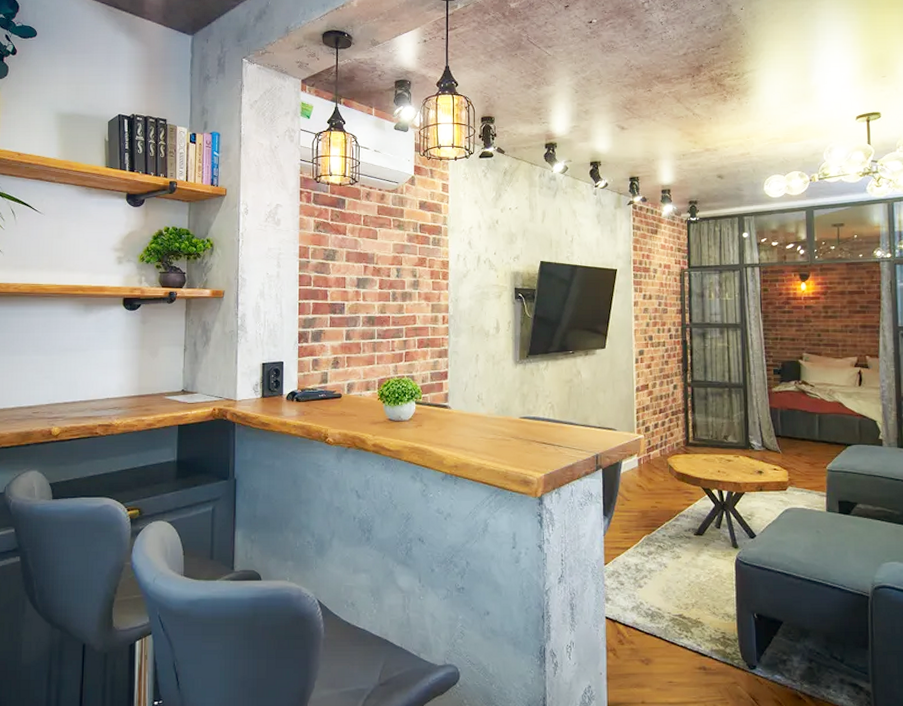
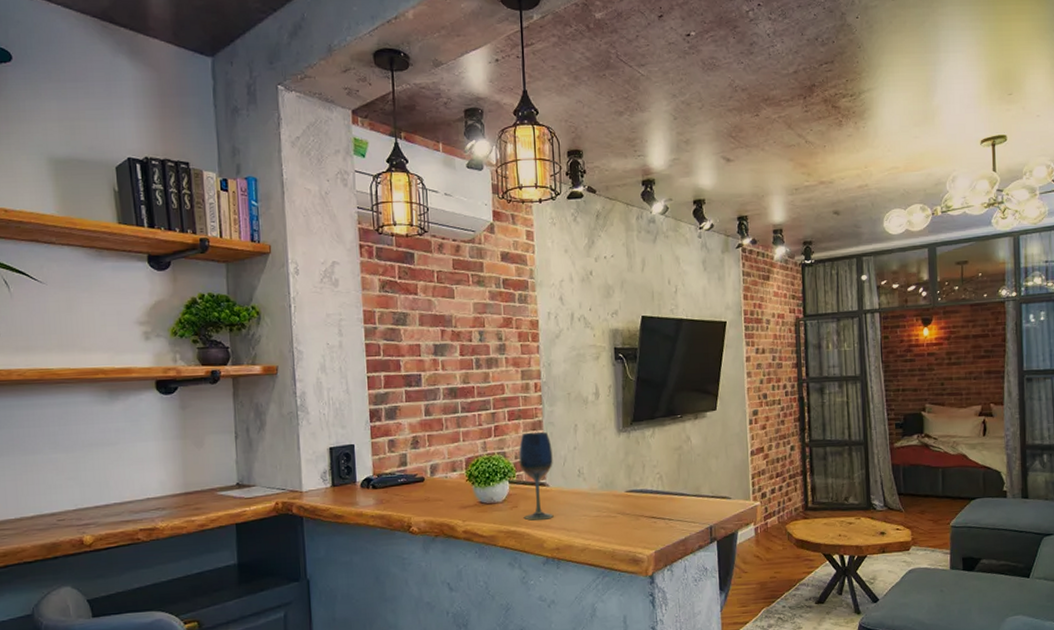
wineglass: none [425,359,456,440] -> present [518,431,554,521]

